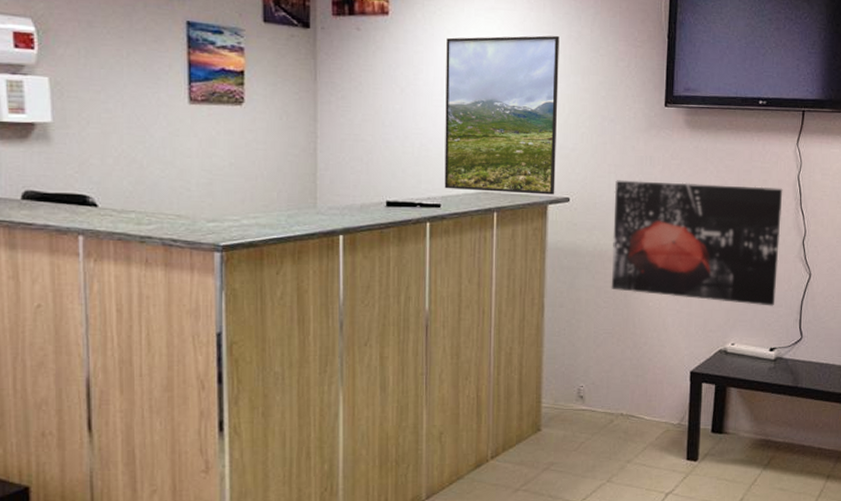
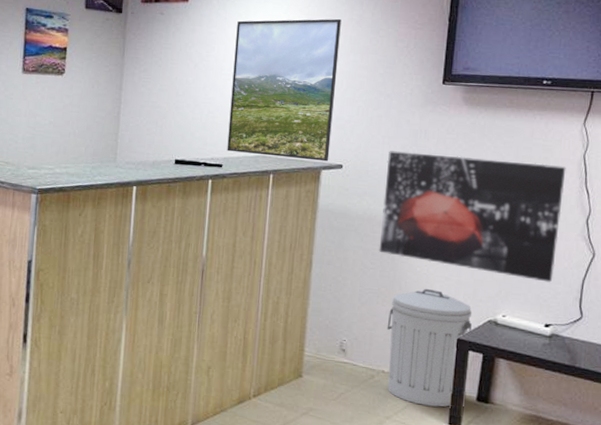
trash can: none [623,323,704,444] -> present [386,288,472,407]

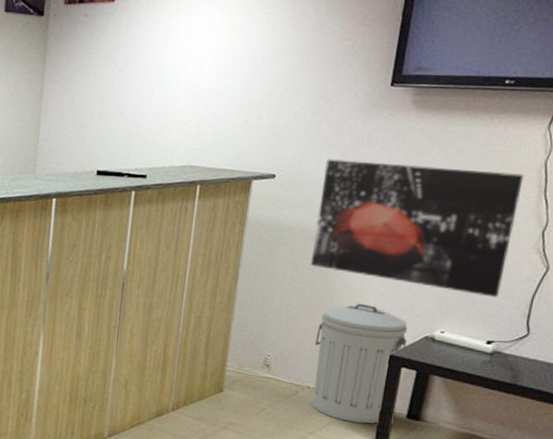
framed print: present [227,18,341,161] -> none [152,16,282,171]

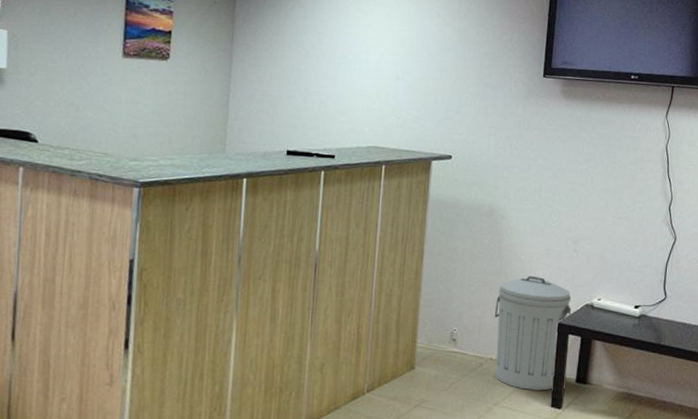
wall art: present [310,159,524,298] -> none [486,141,652,266]

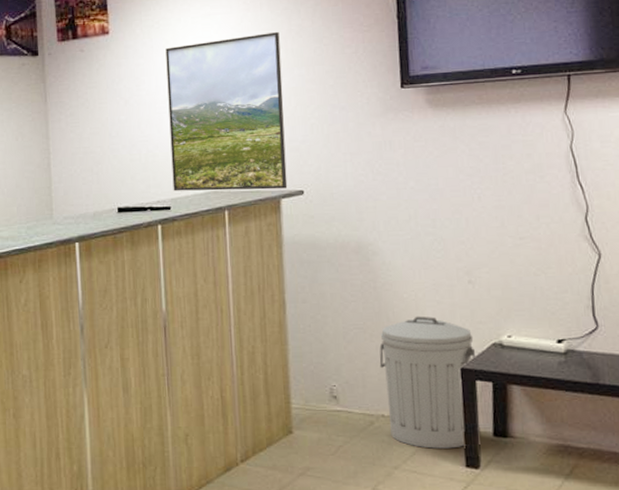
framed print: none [339,9,450,152] -> present [165,31,288,191]

